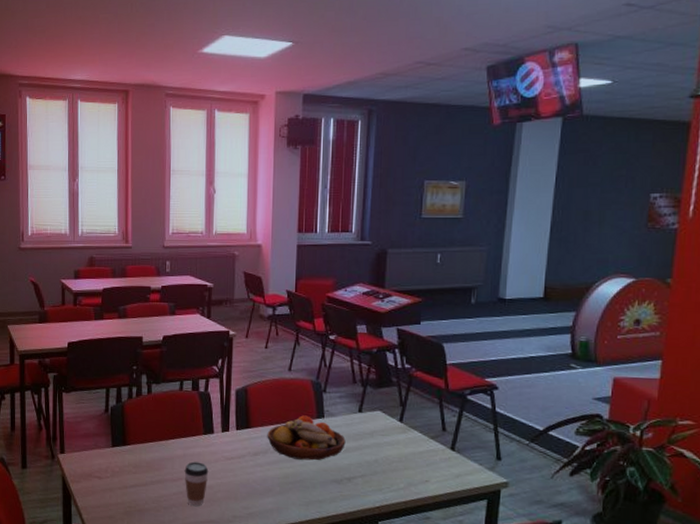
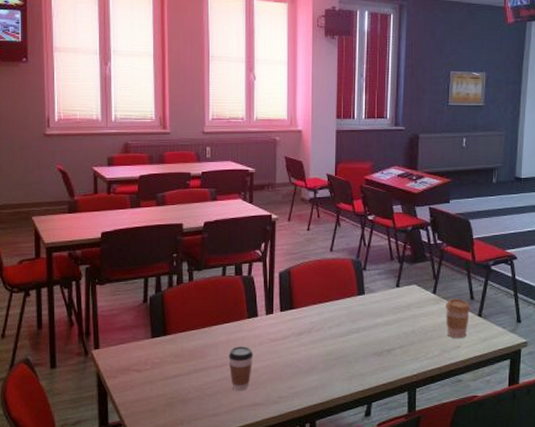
fruit bowl: present [267,415,346,461] -> none [311,293,385,336]
coffee cup: none [412,428,442,473] -> present [445,299,471,339]

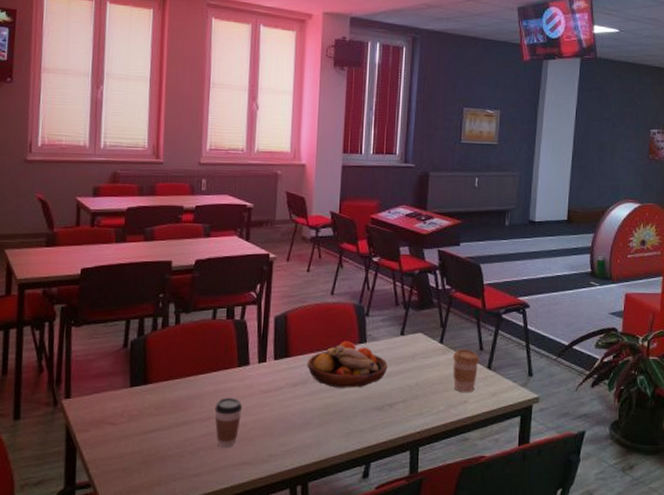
fruit bowl: none [311,293,385,336] -> present [307,341,388,388]

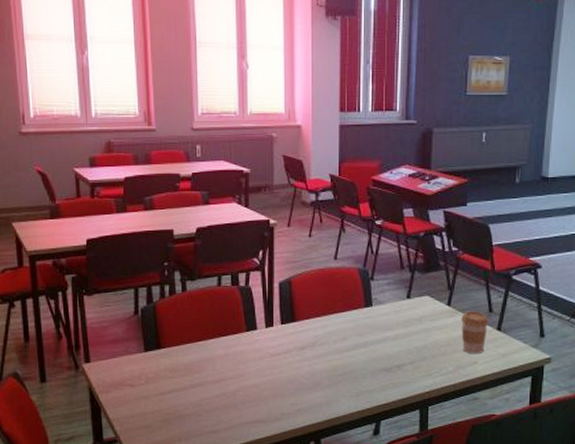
coffee cup: present [214,398,243,447] -> none [226,361,253,407]
fruit bowl: present [307,341,388,388] -> none [314,305,395,351]

